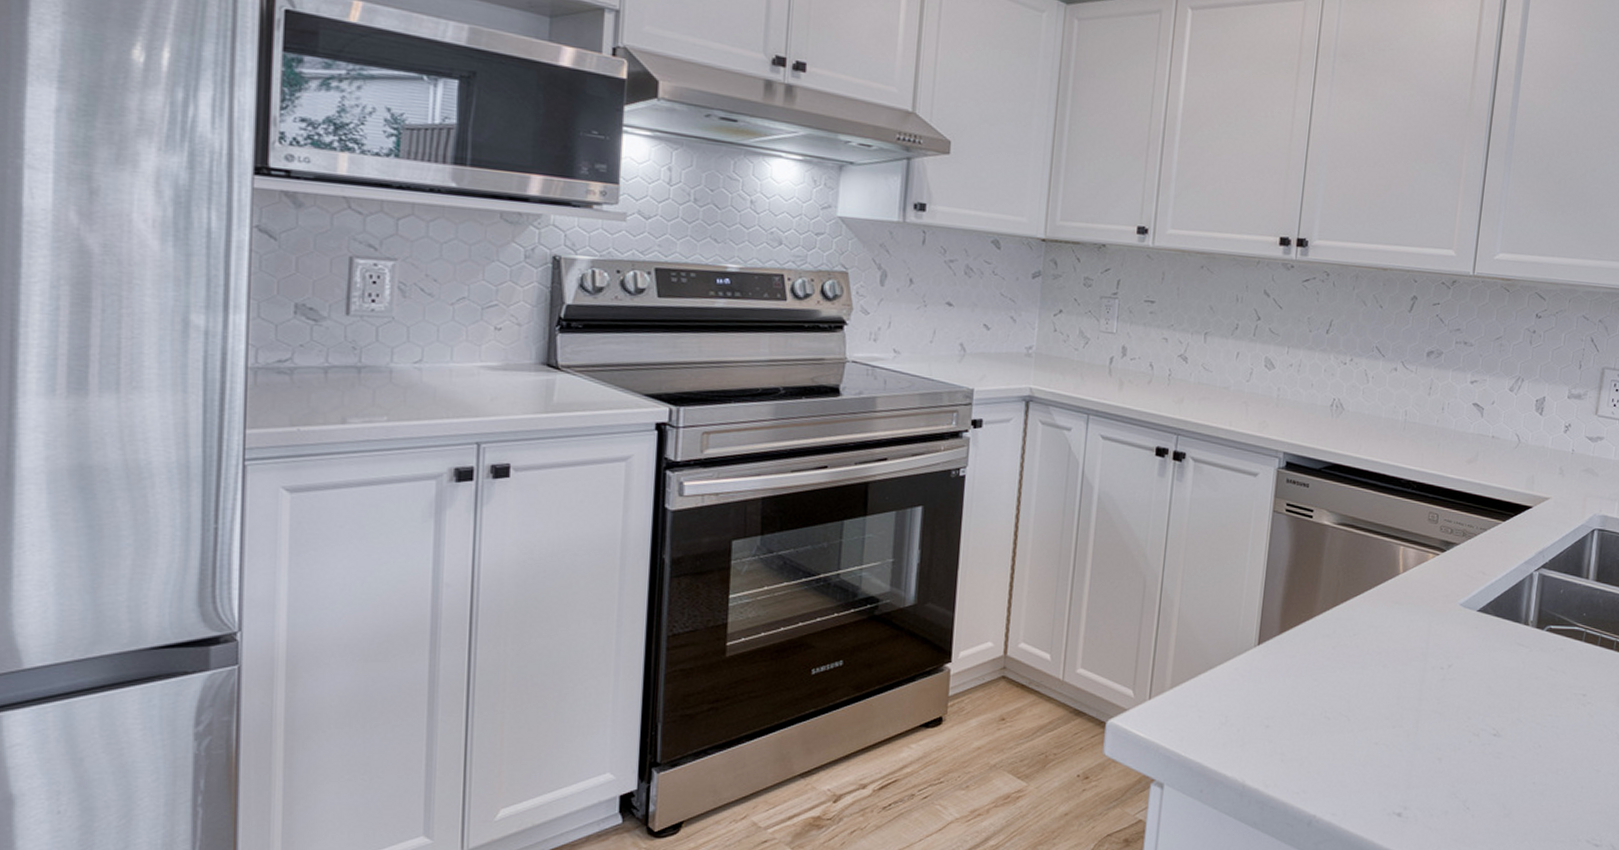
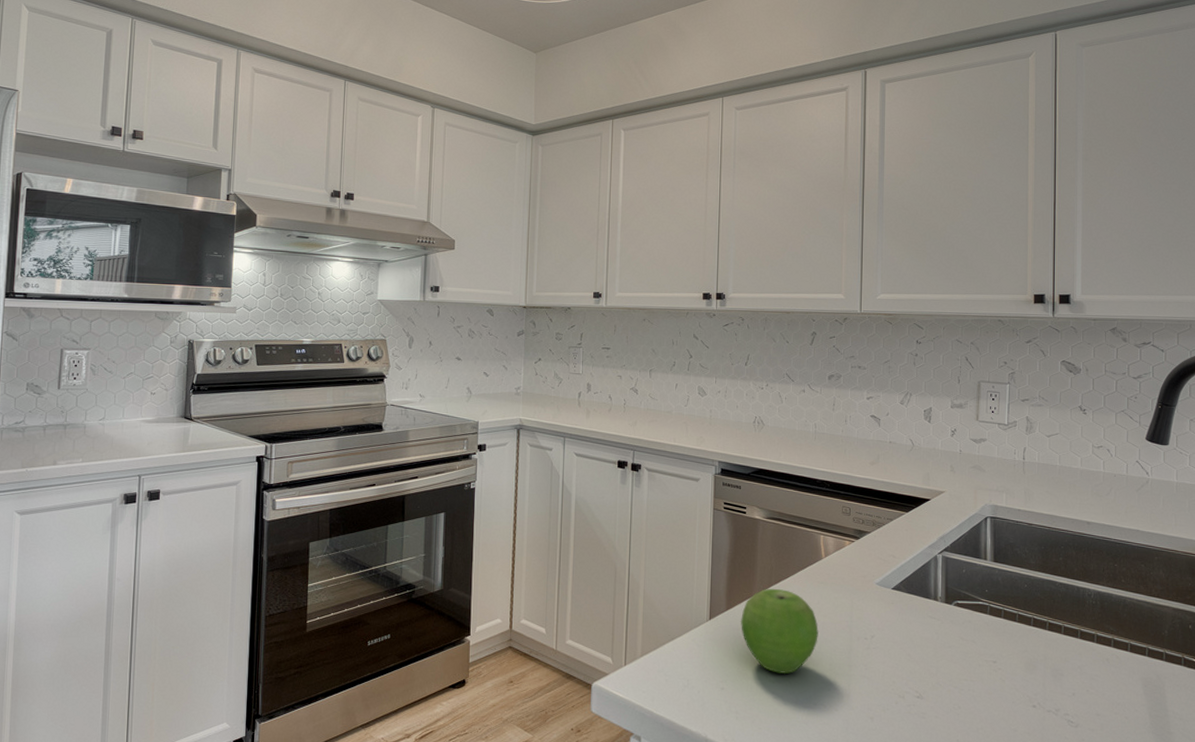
fruit: none [1295,608,1388,710] -> present [741,588,818,675]

